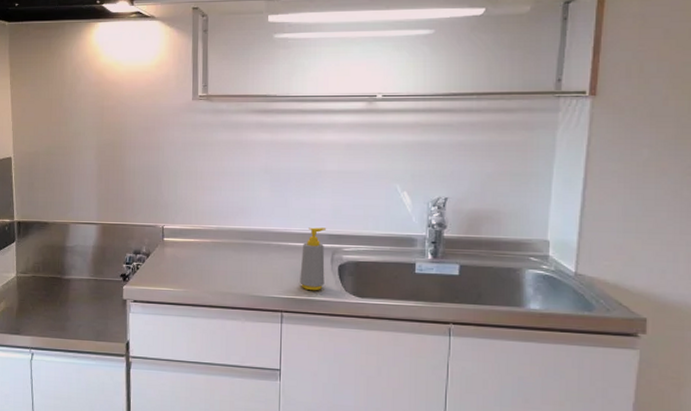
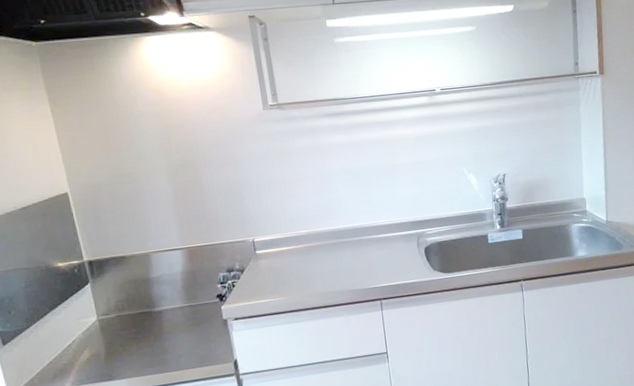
soap bottle: present [300,227,326,291] -> none [390,216,415,276]

